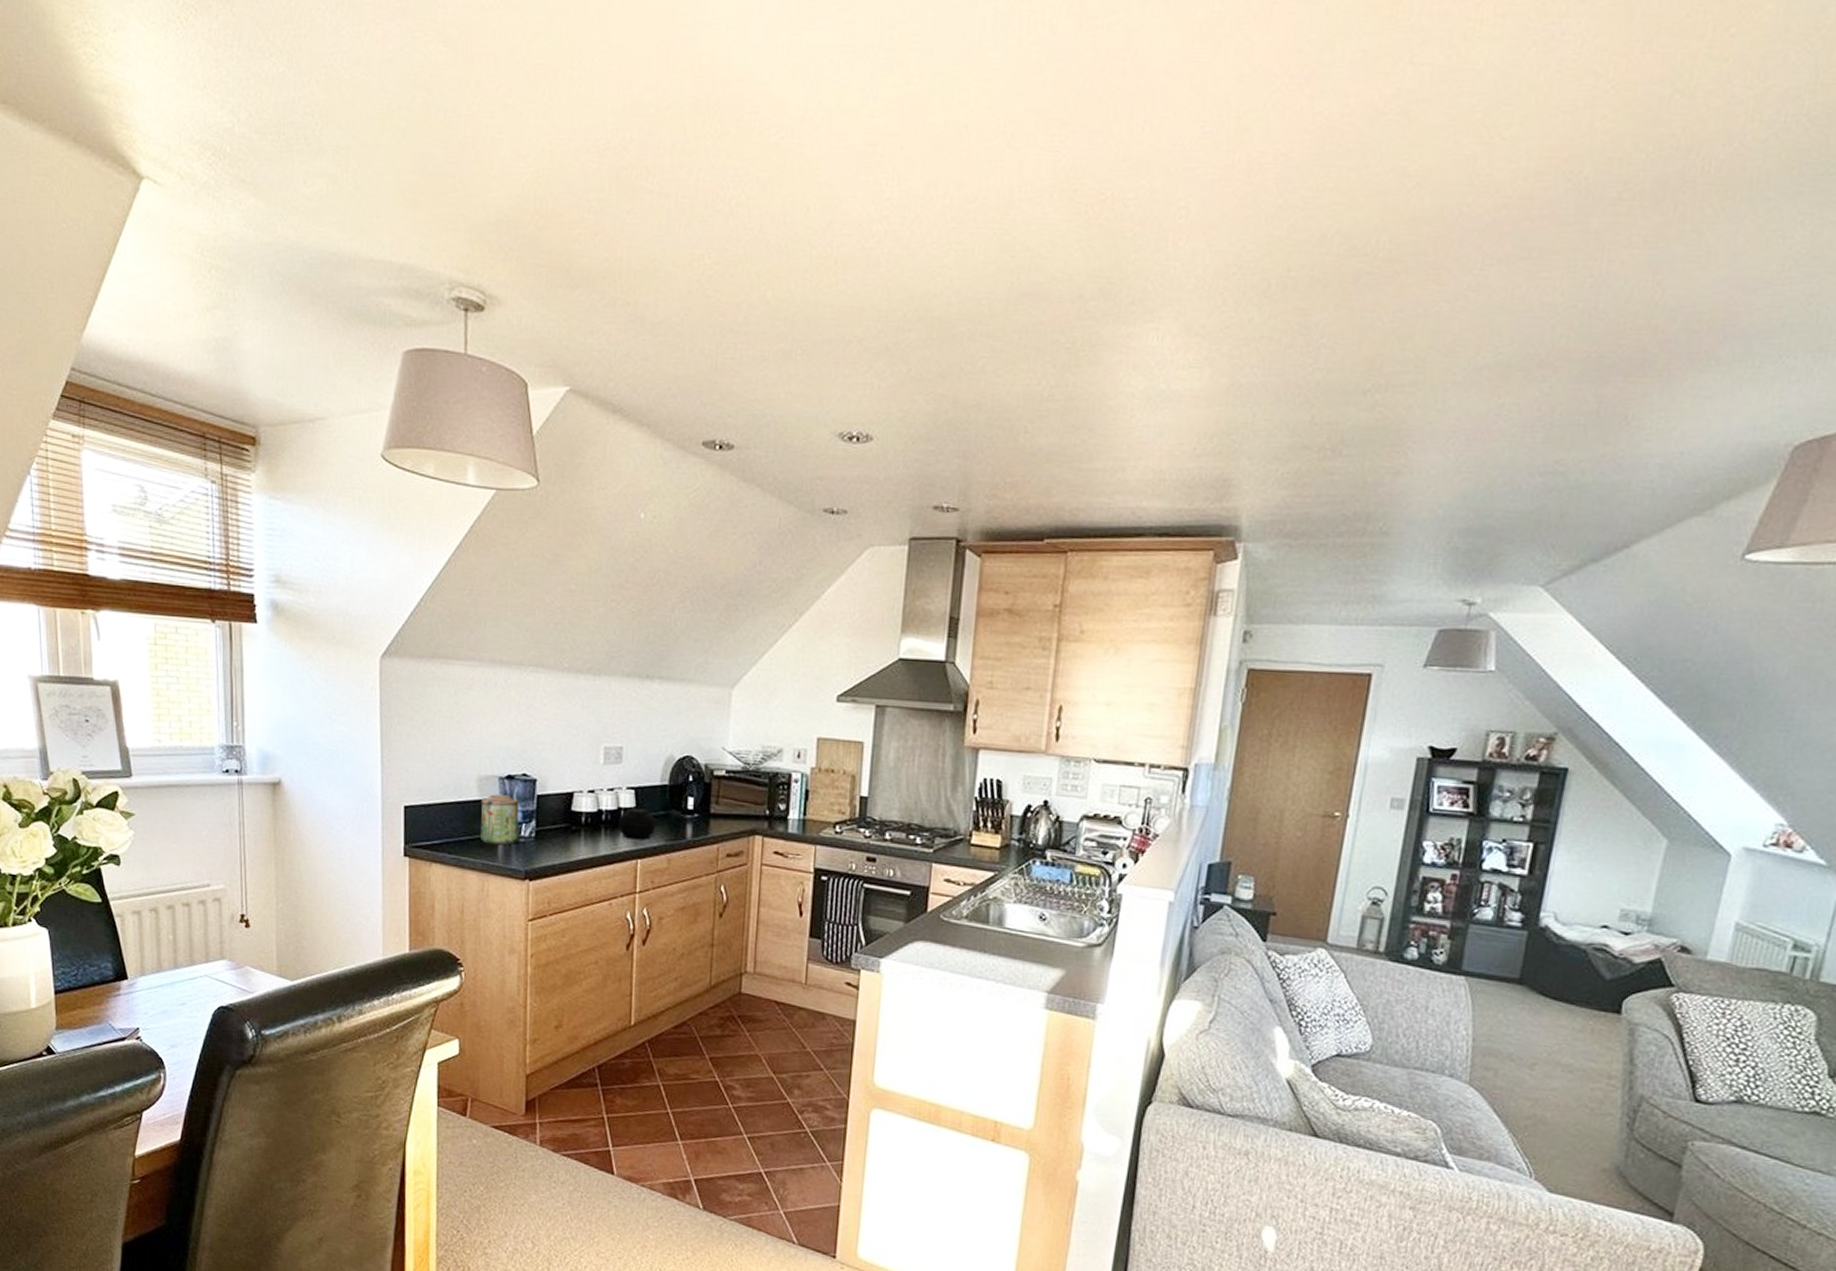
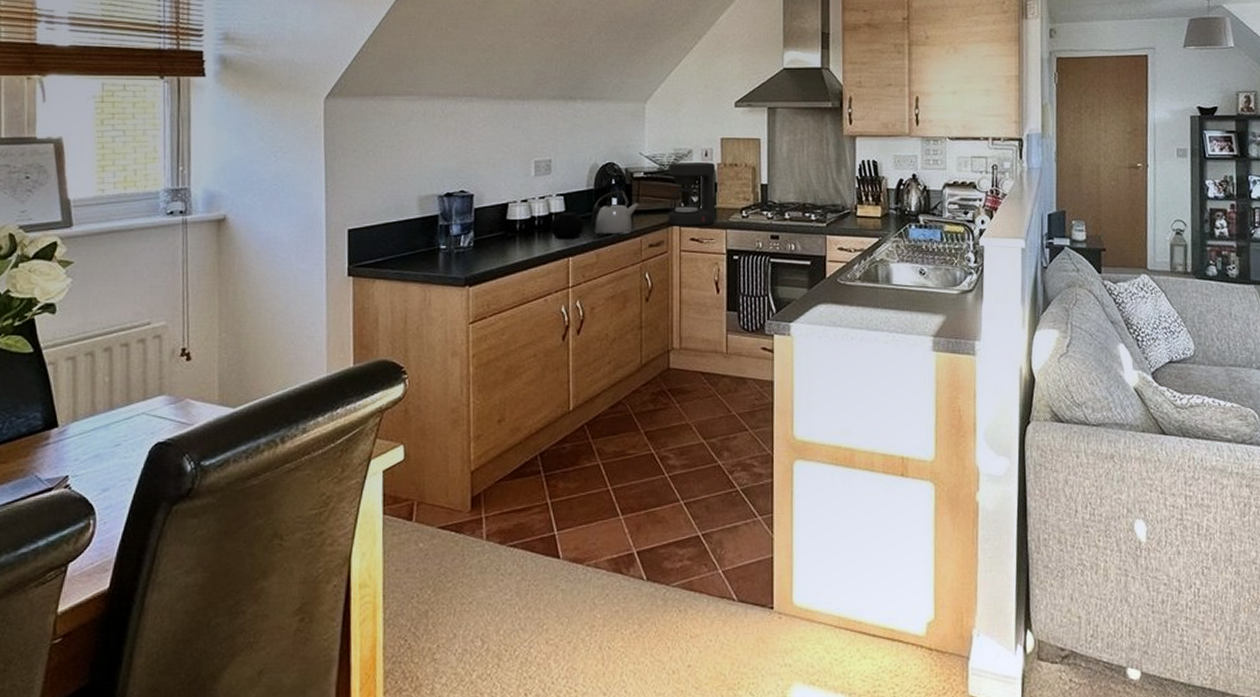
canister: present [480,794,520,846] -> none [421,211,459,257]
kettle: none [662,788,719,840] -> present [590,190,640,235]
coffee maker: none [750,762,808,839] -> present [669,162,715,226]

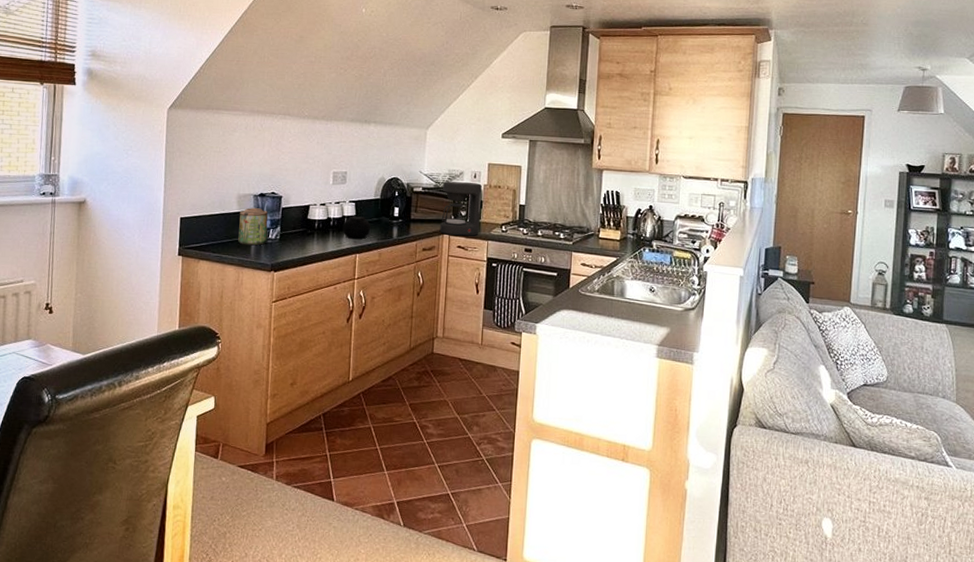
canister: none [421,211,459,257] -> present [238,208,268,246]
kettle: present [590,190,640,235] -> none [375,201,417,239]

